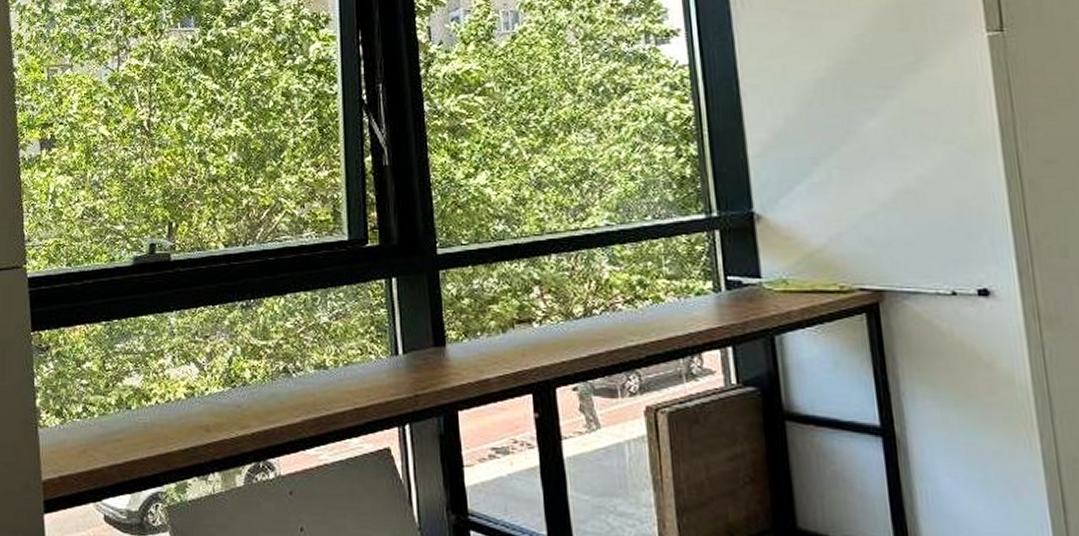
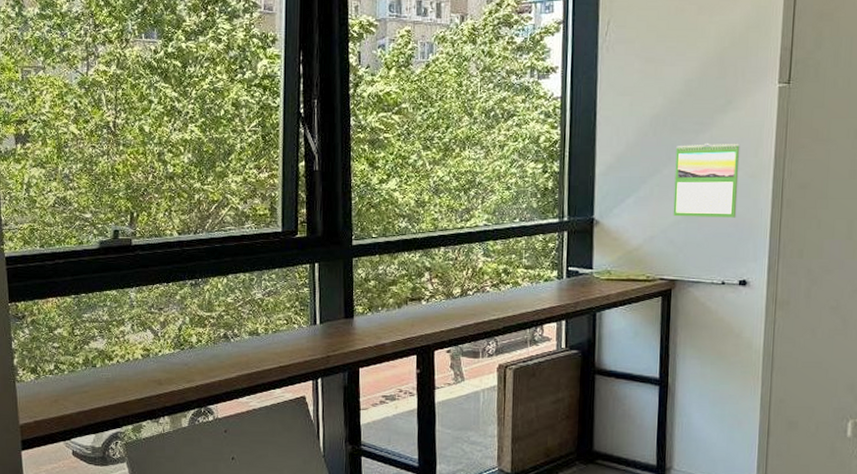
calendar: none [855,109,958,207] -> present [673,143,740,218]

